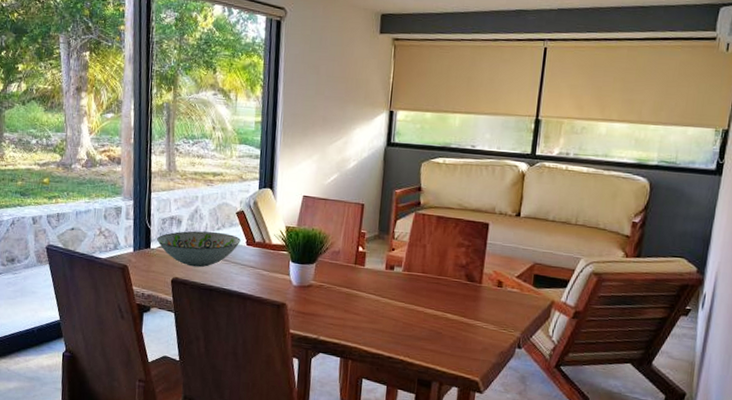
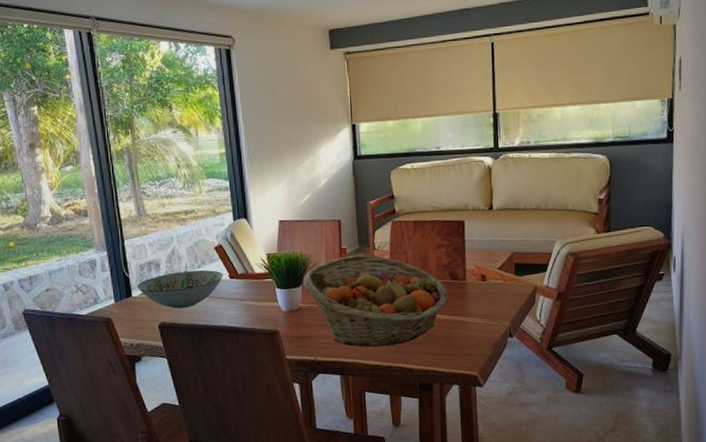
fruit basket: none [318,241,461,337] -> present [303,255,448,348]

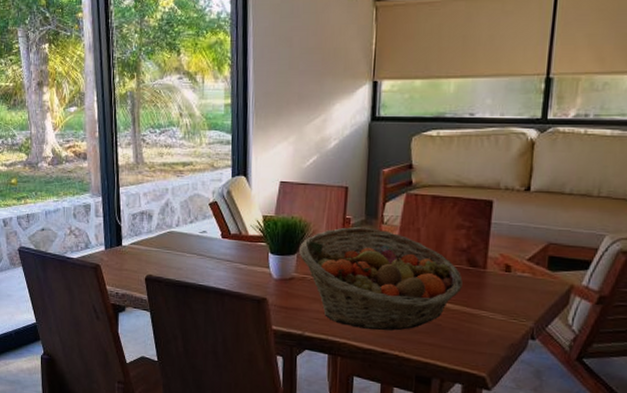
decorative bowl: present [137,270,223,309] -> none [128,225,215,264]

